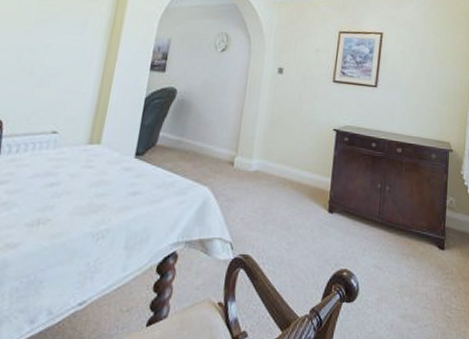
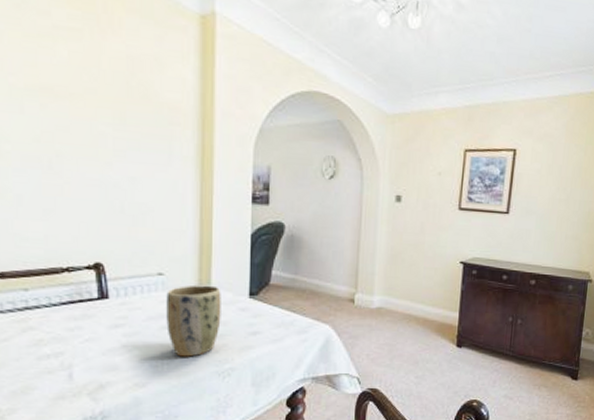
plant pot: none [50,143,110,217] -> present [166,284,221,357]

